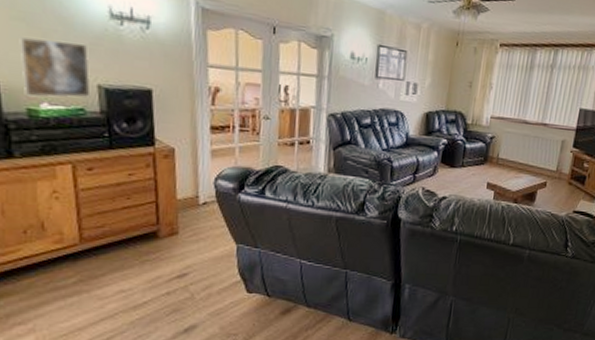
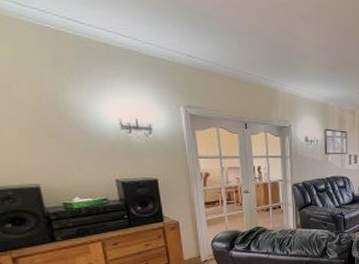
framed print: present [19,37,91,99] -> none [53,149,111,193]

